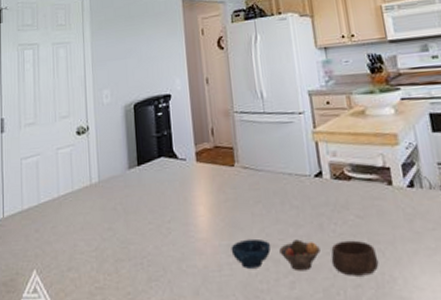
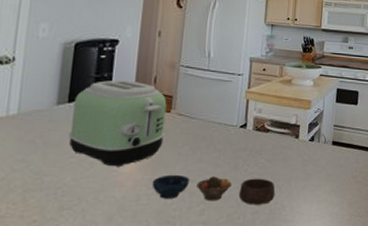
toaster: none [142,135,234,232] -> present [67,80,167,167]

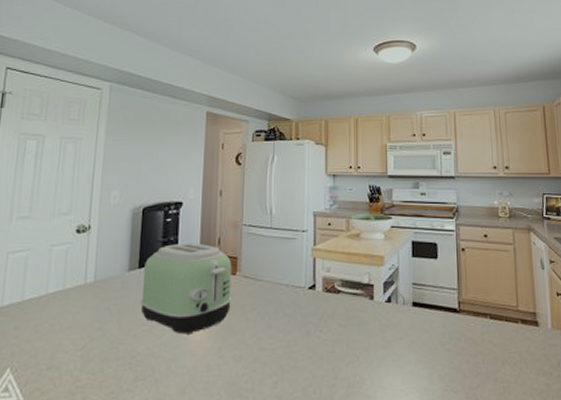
bowl: present [152,174,276,205] -> none [222,342,353,377]

